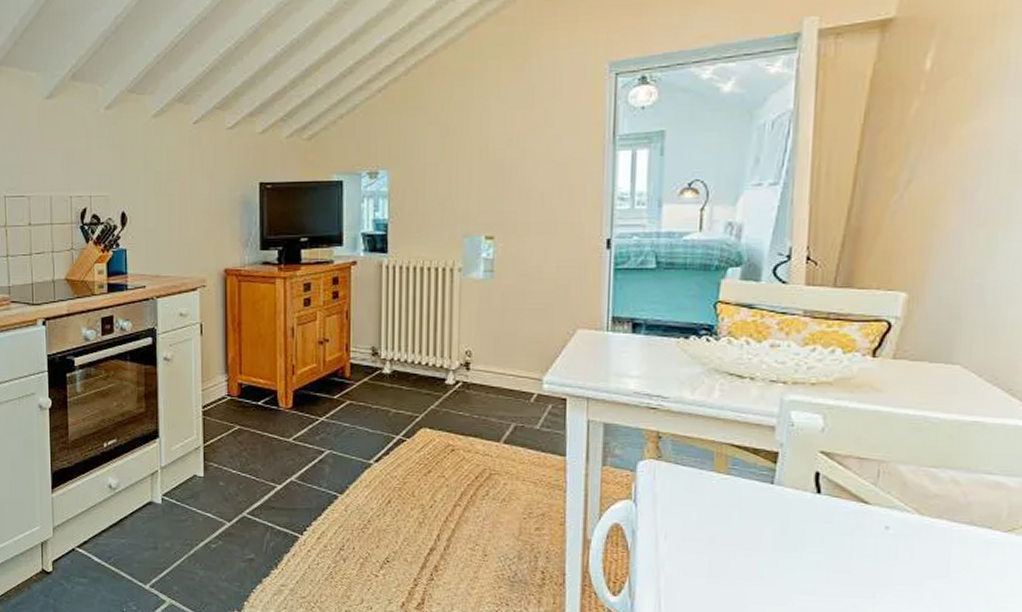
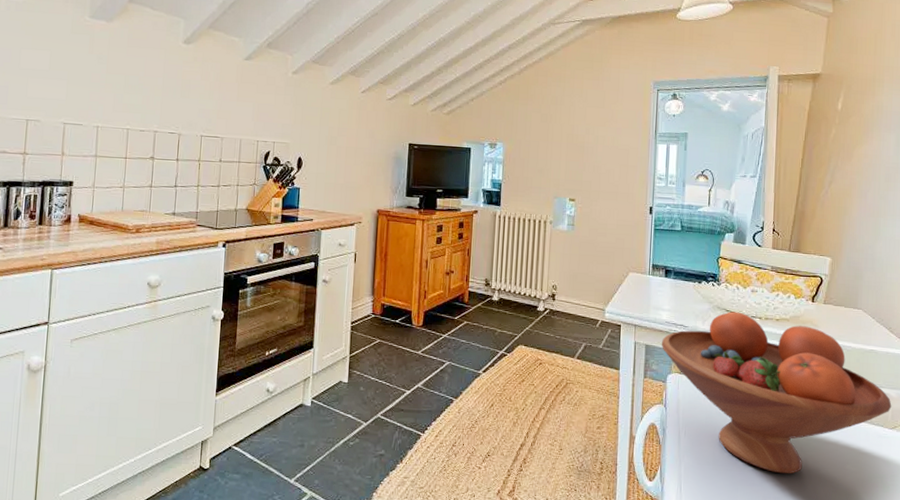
fruit bowl: none [627,375,1009,591] -> present [661,311,892,474]

